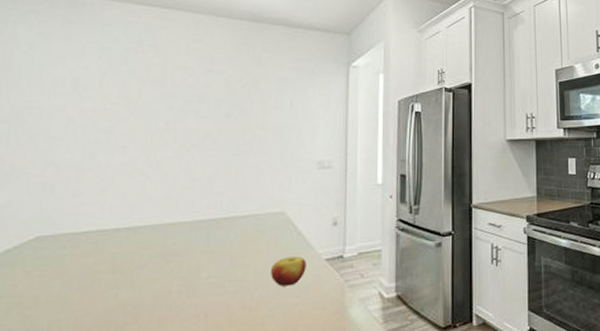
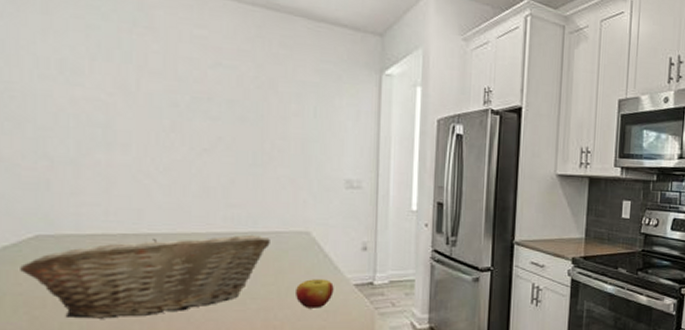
fruit basket: none [18,219,249,315] -> present [20,234,270,319]

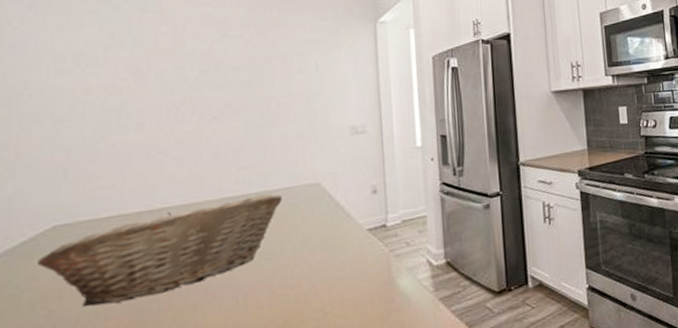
apple: present [296,279,334,308] -> none [310,228,348,261]

